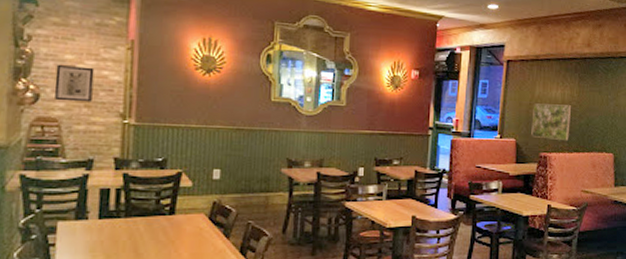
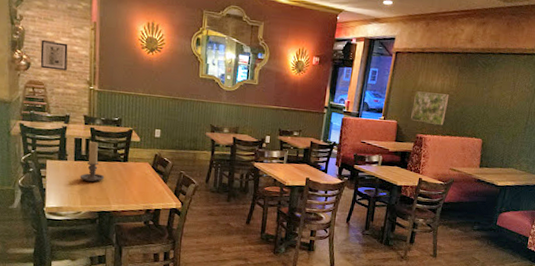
candle holder: none [105,192,142,247] -> present [80,142,105,182]

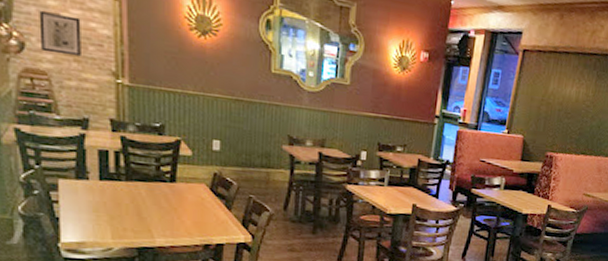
candle holder: present [80,142,105,182] -> none [108,155,144,209]
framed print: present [411,91,449,126] -> none [540,99,585,143]

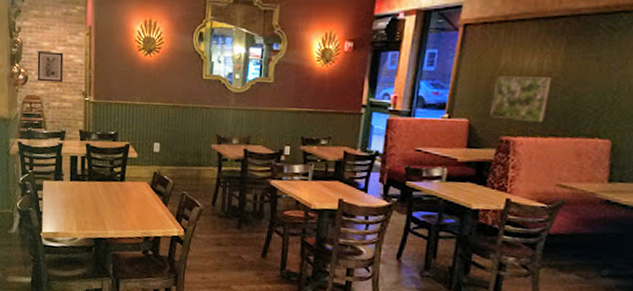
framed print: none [540,99,585,143] -> present [490,76,552,123]

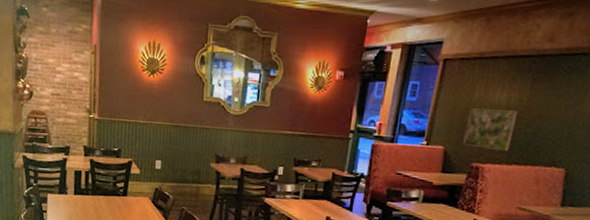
wall art: present [37,50,64,83] -> none [42,67,69,99]

